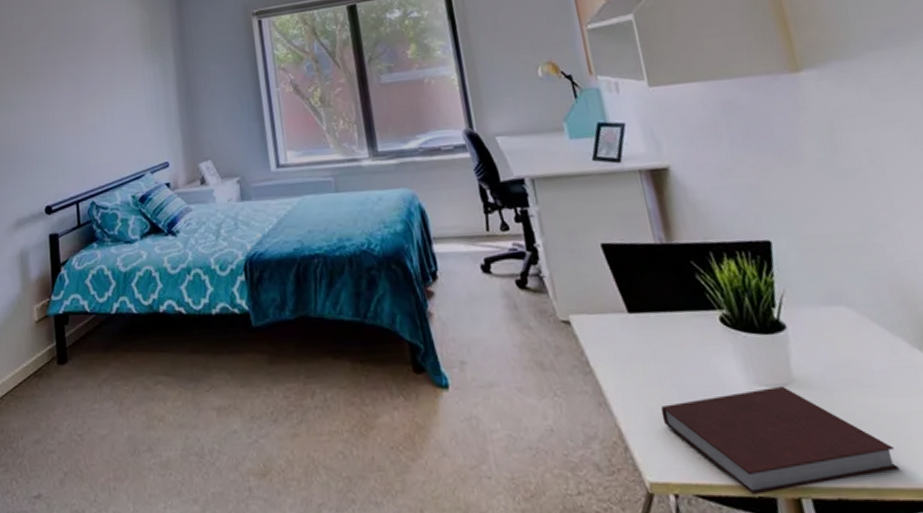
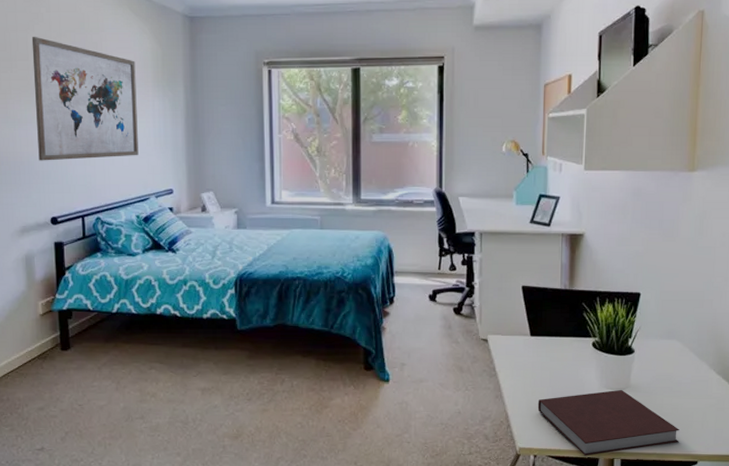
wall art: none [25,19,131,146] -> present [31,36,139,161]

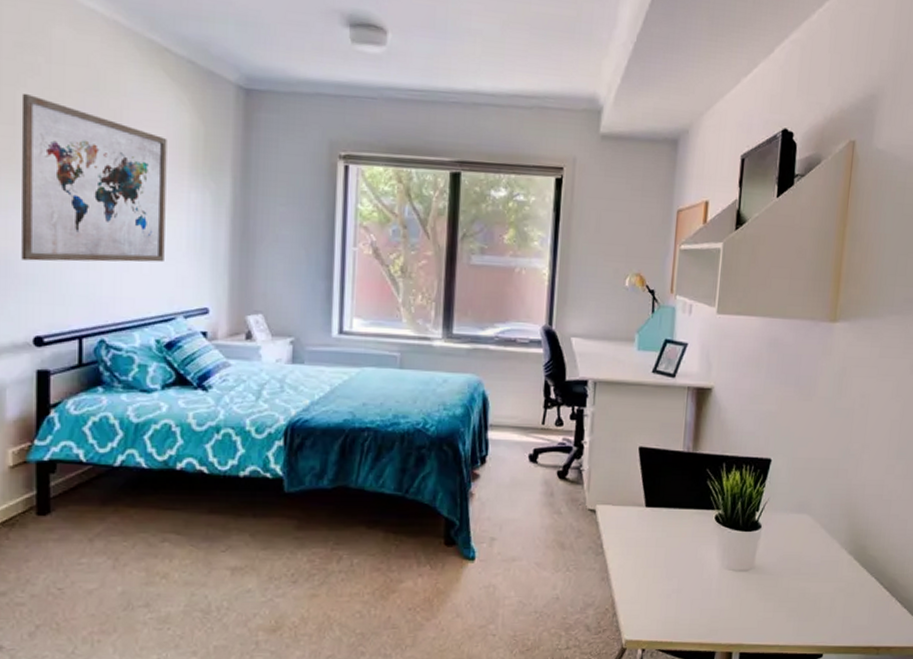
notebook: present [537,389,680,456] -> none [649,571,805,650]

